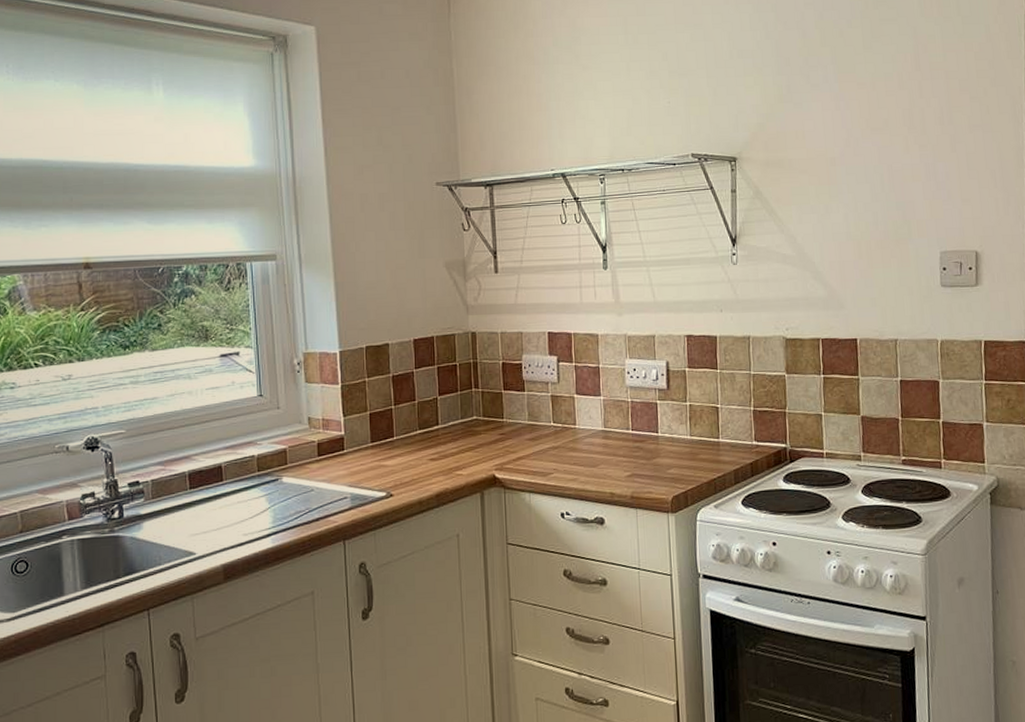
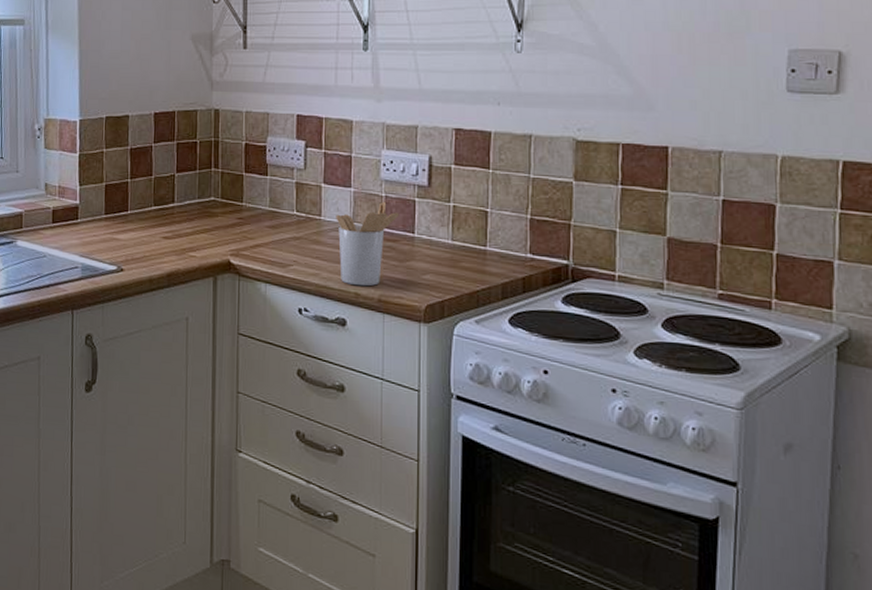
utensil holder: none [589,406,645,486] -> present [336,201,400,287]

